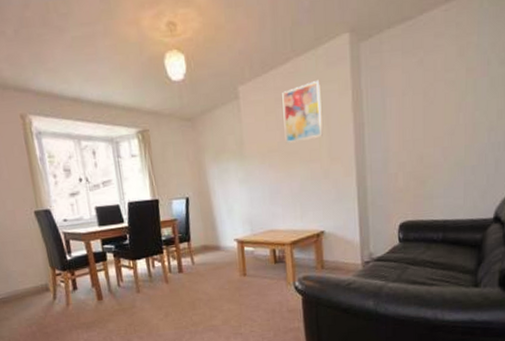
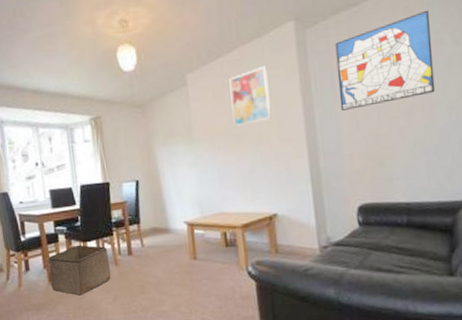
storage bin: none [96,263,162,313] -> present [47,245,111,296]
wall art: none [388,27,480,129] -> present [335,10,435,111]

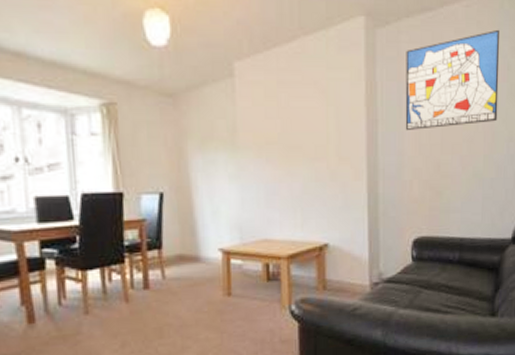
storage bin: present [47,245,111,296] -> none [27,274,119,342]
wall art: present [229,65,271,127] -> none [286,64,331,136]

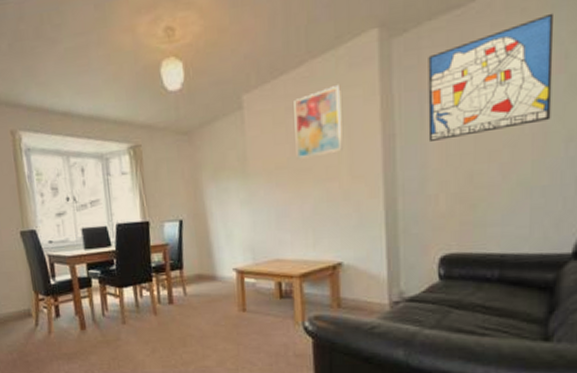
wall art: none [286,64,331,136] -> present [294,84,343,159]

